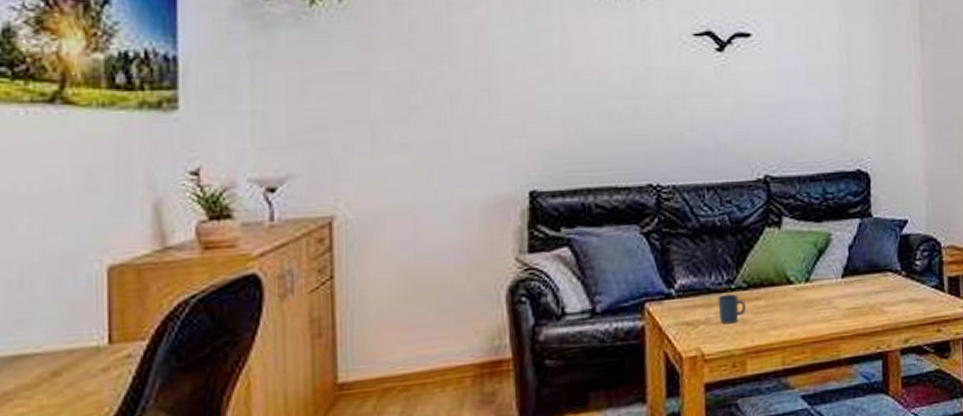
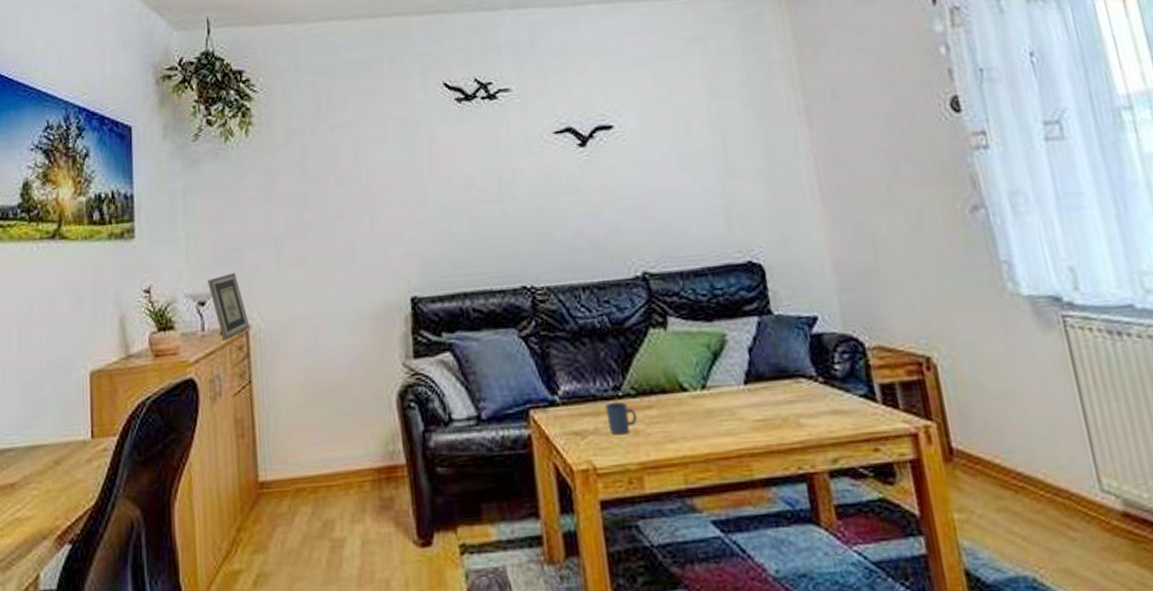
picture frame: none [279,156,335,232] -> present [207,272,250,341]

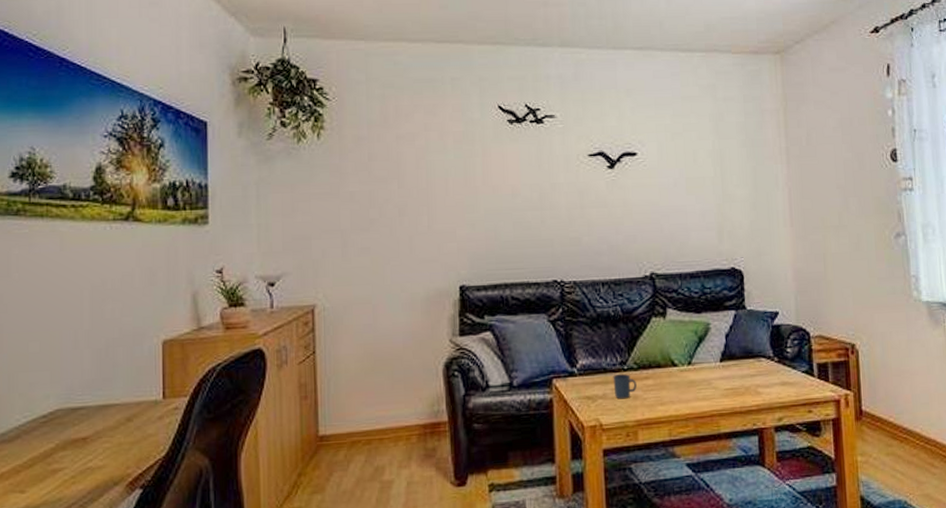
picture frame: present [207,272,250,341] -> none [276,258,316,317]

